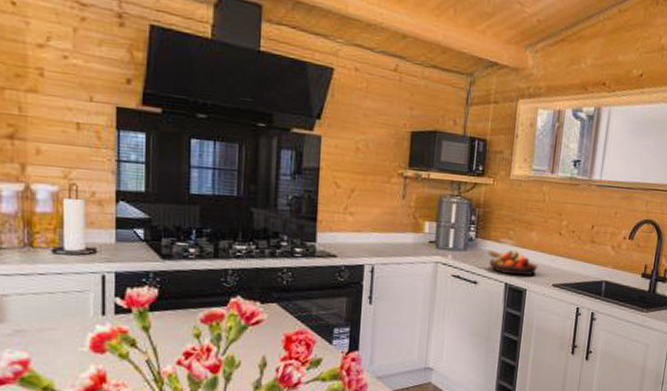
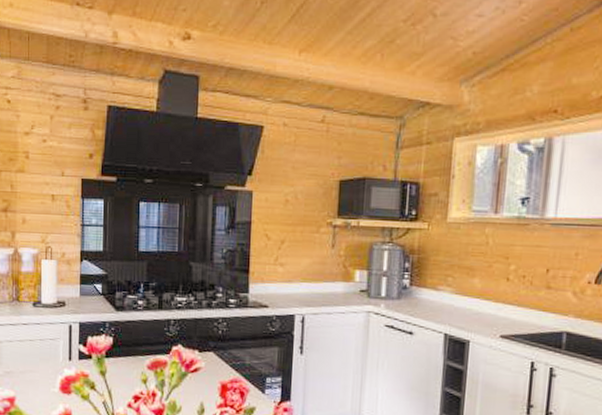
fruit bowl: present [487,249,539,276] -> none [424,297,483,326]

